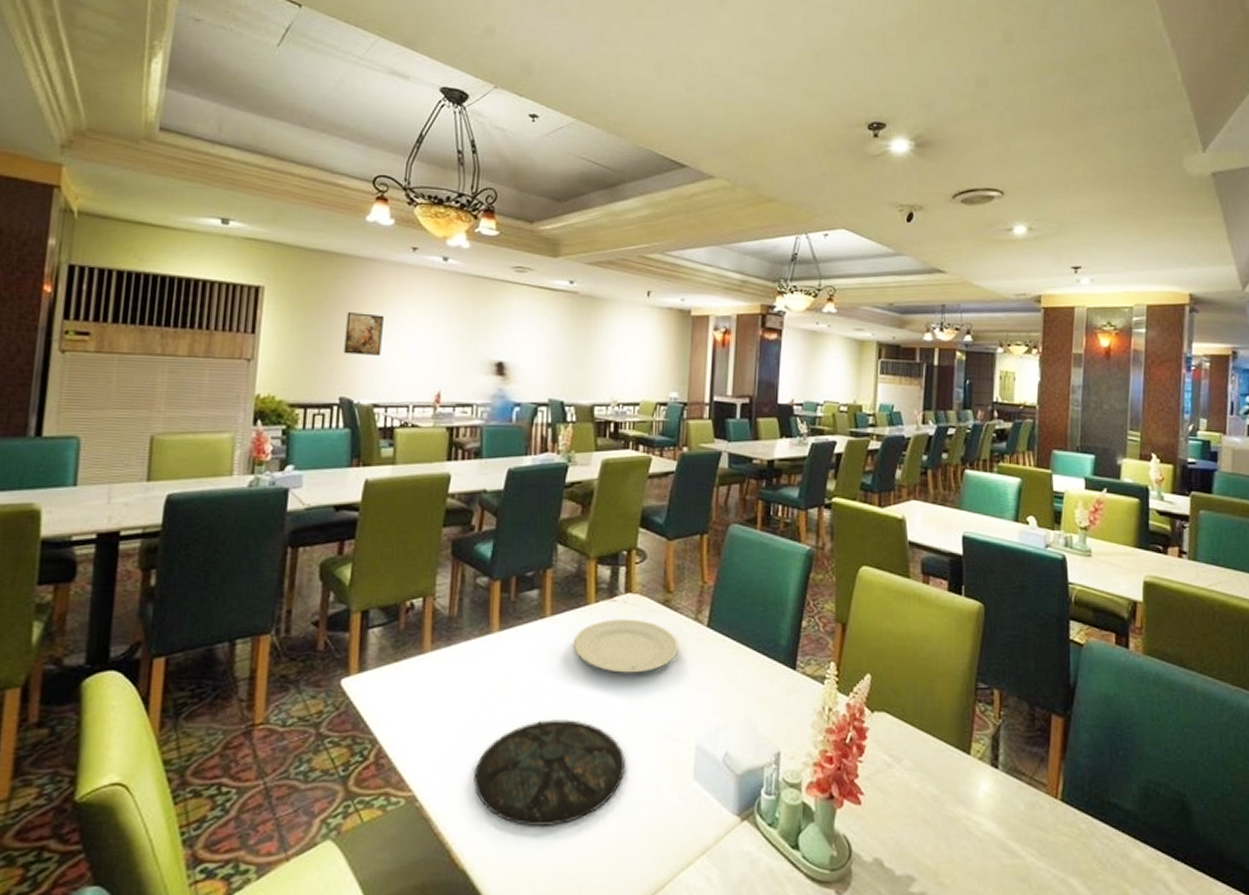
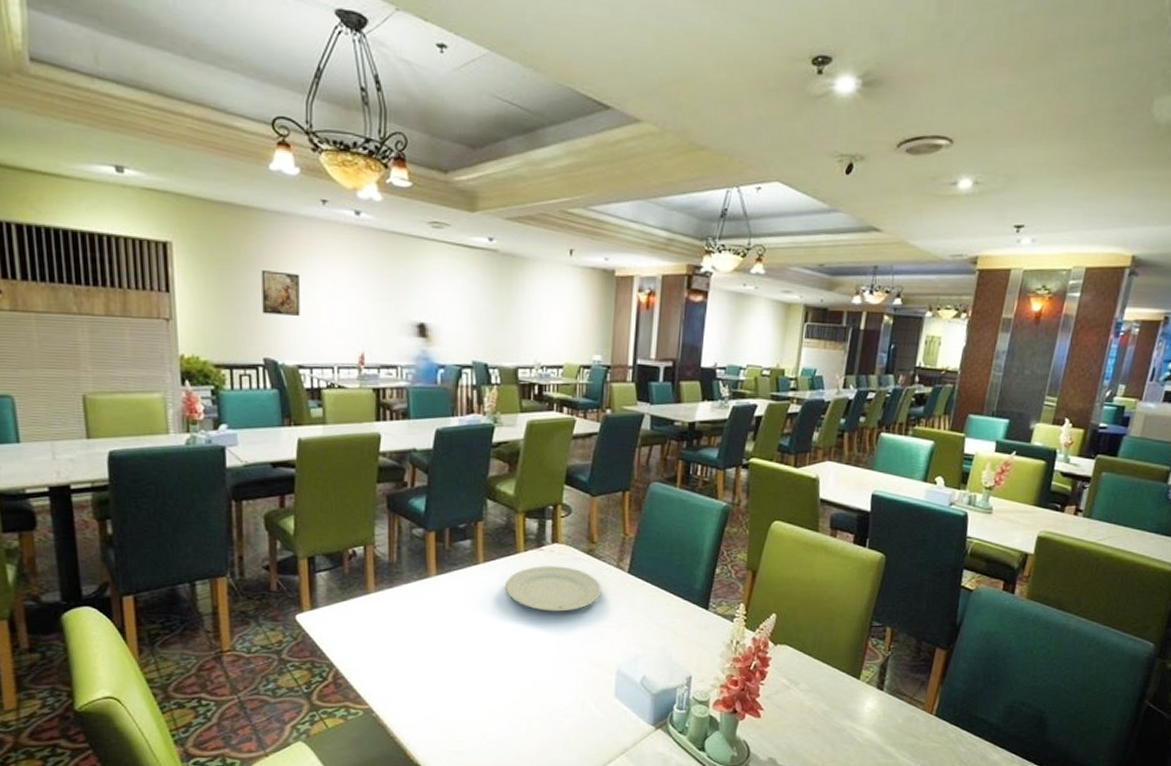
plate: present [473,719,626,827] -> none [421,649,555,733]

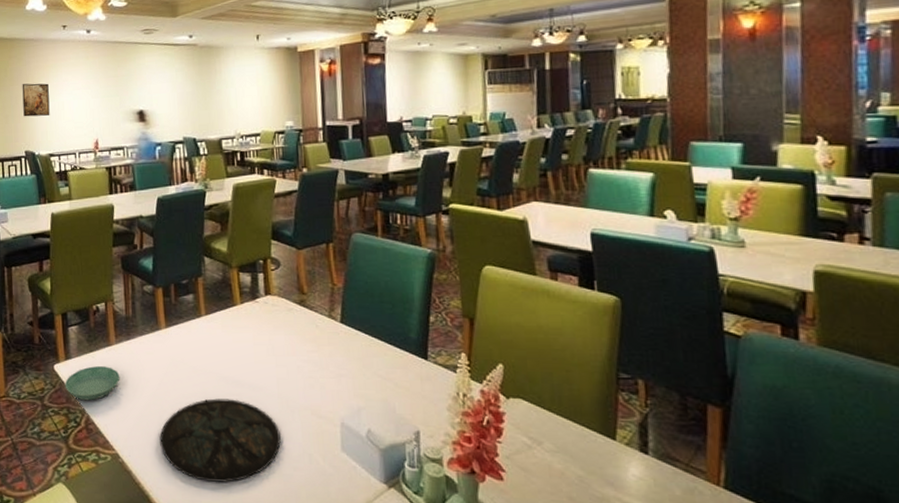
saucer: none [309,616,378,654] -> present [65,366,120,401]
plate: none [421,649,555,733] -> present [159,398,282,483]
plate: present [504,566,602,612] -> none [226,317,317,362]

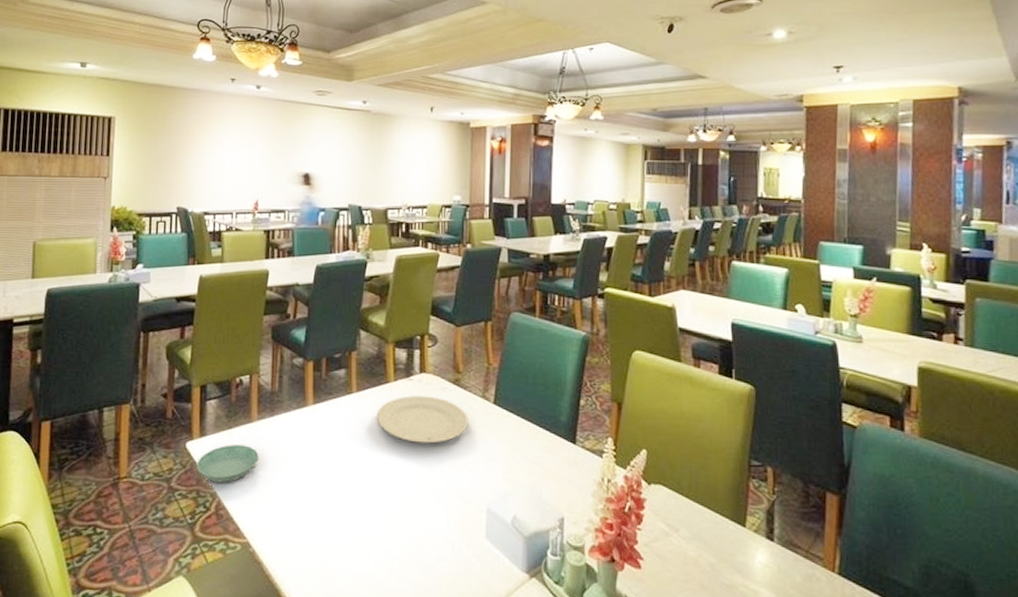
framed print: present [22,83,50,117] -> none [179,136,210,171]
plate: present [159,398,282,483] -> none [296,482,426,575]
plate: none [226,317,317,362] -> present [376,395,469,444]

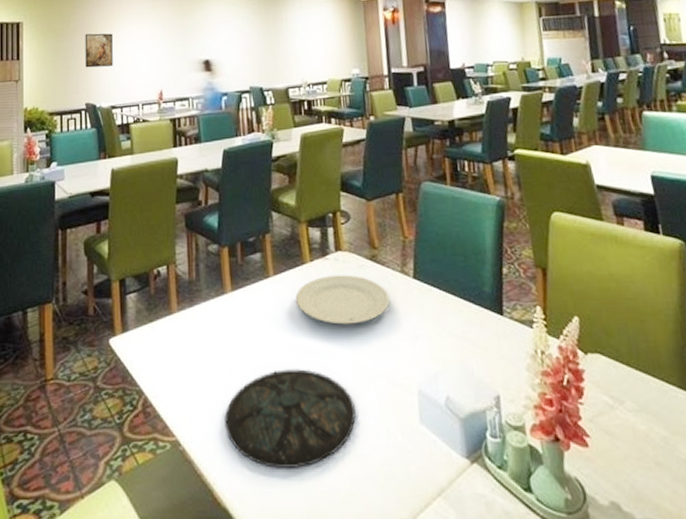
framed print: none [179,136,210,171] -> present [85,33,113,68]
saucer: present [196,445,259,483] -> none [121,338,182,379]
plate: none [296,482,426,575] -> present [224,369,357,469]

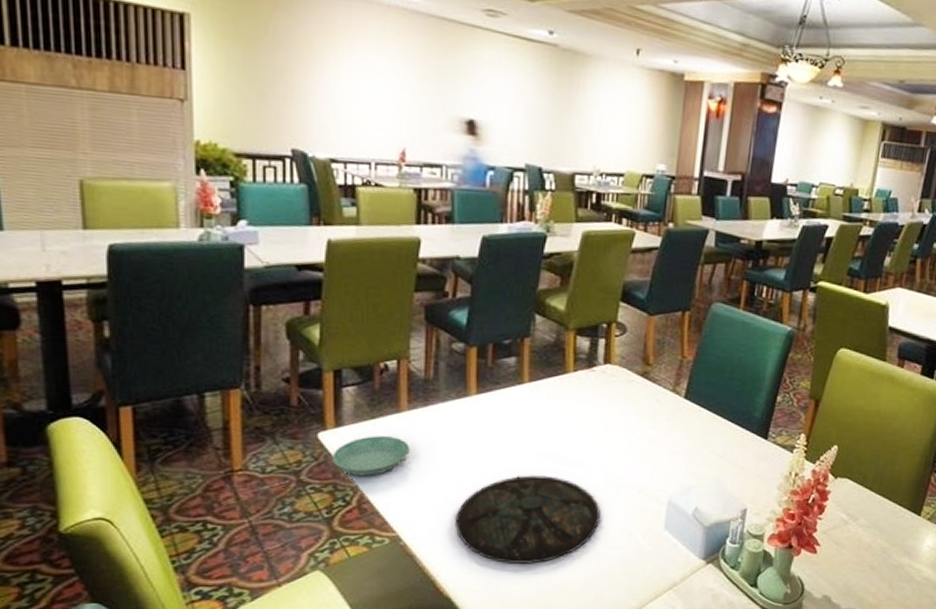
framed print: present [85,33,113,68] -> none [292,51,335,104]
saucer: none [121,338,182,379] -> present [332,436,410,477]
plate: present [295,275,390,325] -> none [551,387,656,437]

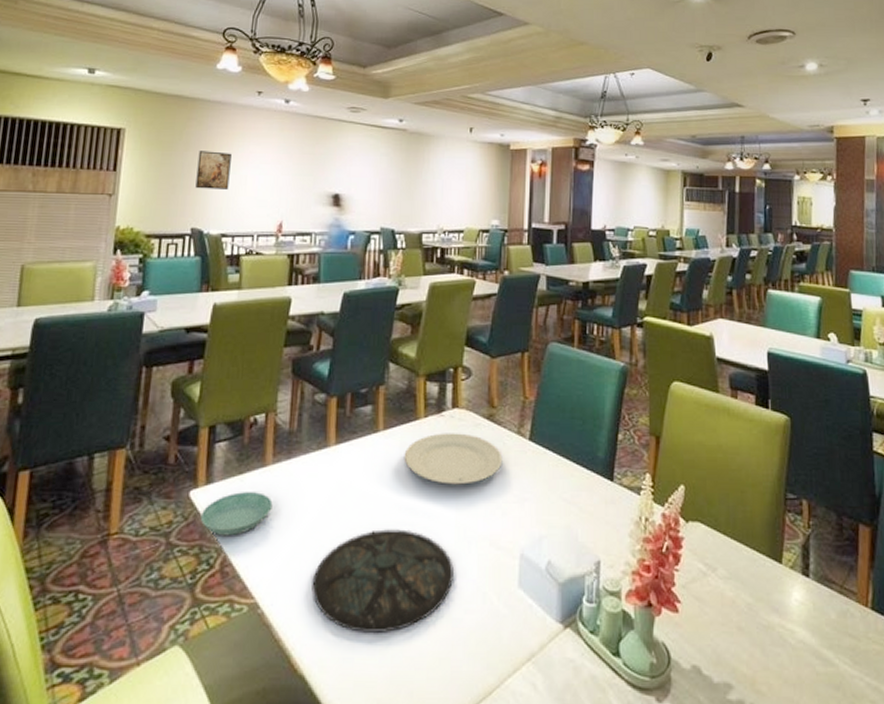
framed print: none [292,51,335,104] -> present [195,151,232,189]
plate: none [551,387,656,437] -> present [404,433,503,485]

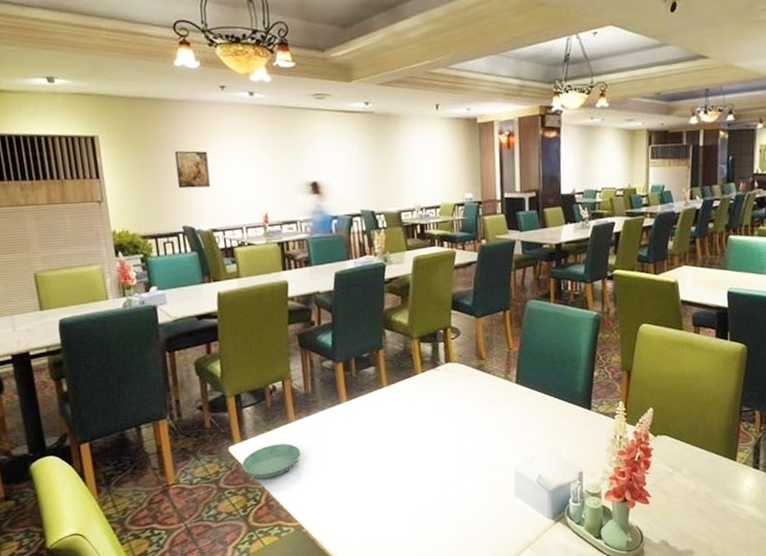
plate: present [311,529,455,634] -> none [343,461,461,539]
plate: present [404,433,503,485] -> none [407,382,494,424]

